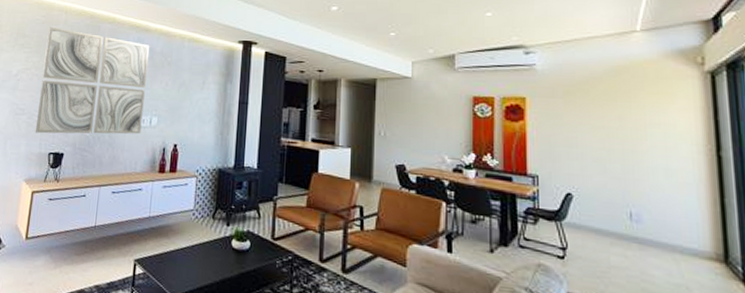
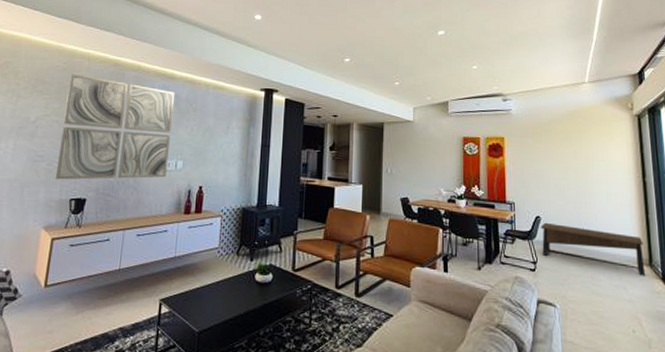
bench: none [571,201,719,276] -> present [540,222,646,276]

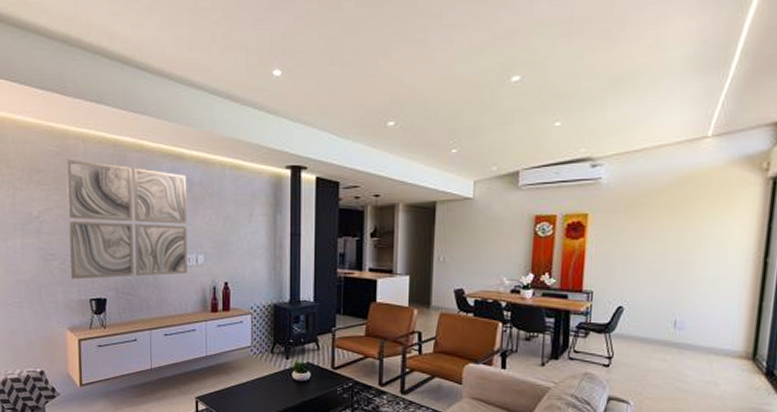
bench: present [540,222,646,276] -> none [620,313,750,371]

